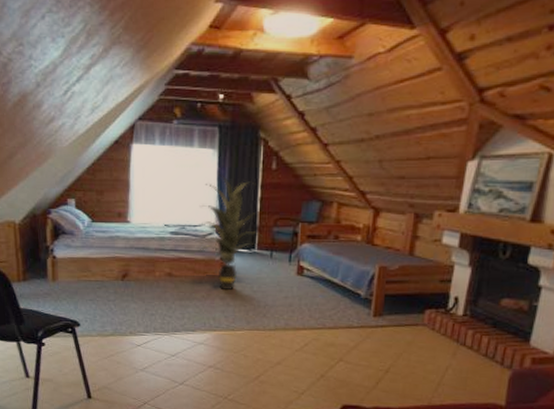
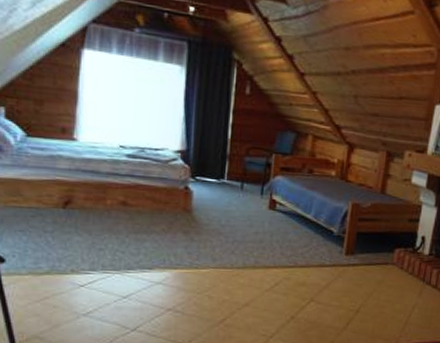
indoor plant: present [199,173,263,291] -> none [160,93,233,224]

